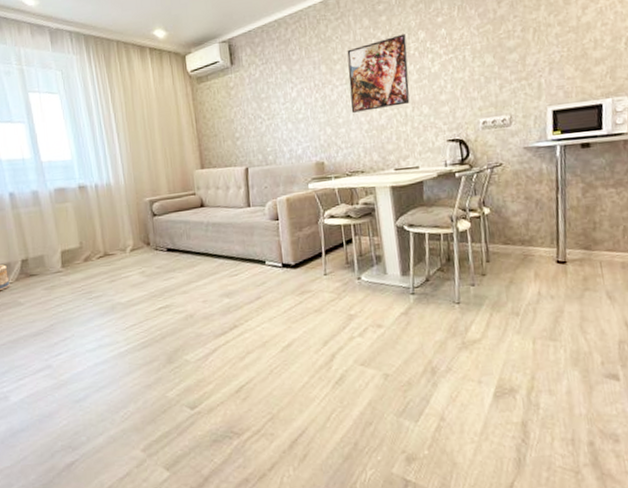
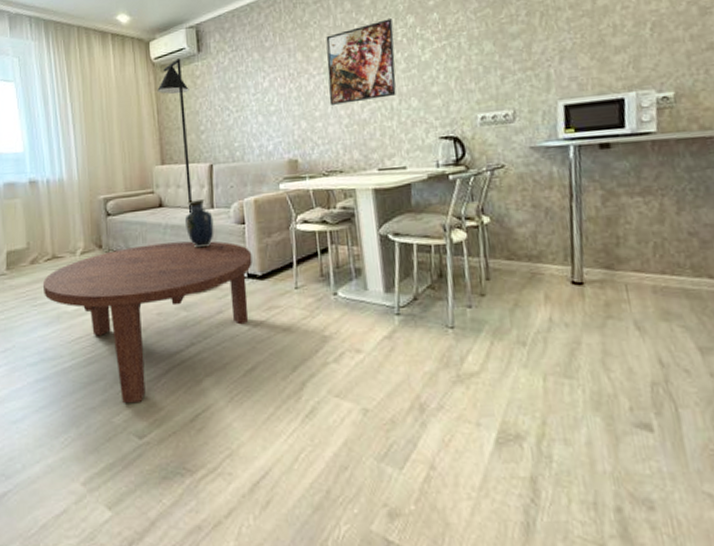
coffee table: none [96,236,286,381] -> present [42,241,253,404]
floor lamp: none [195,71,231,213] -> present [157,58,192,214]
vase: none [224,199,252,243] -> present [184,199,214,248]

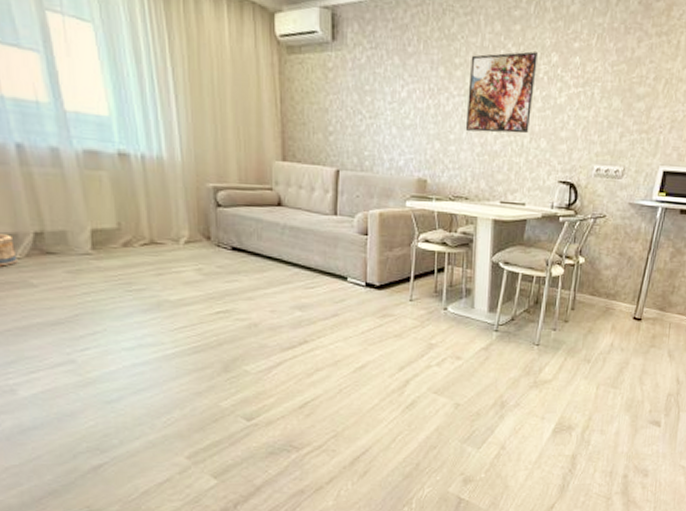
coffee table: present [42,241,253,404] -> none [138,242,372,391]
floor lamp: present [157,58,192,214] -> none [282,42,319,218]
vase: present [184,199,214,248] -> none [305,204,336,253]

